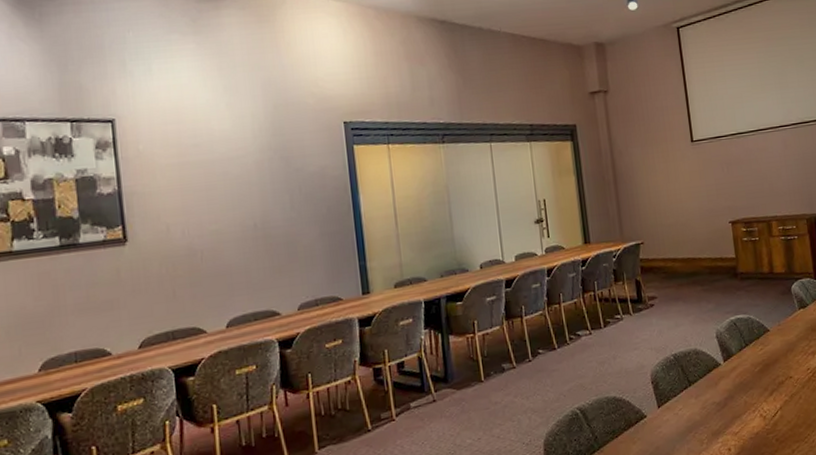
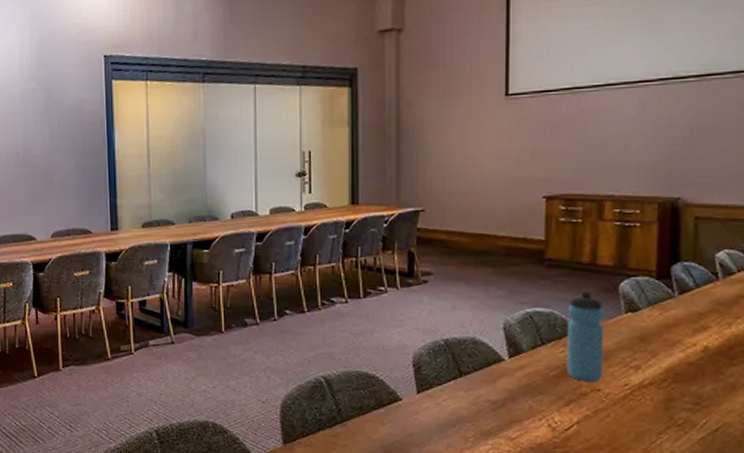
water bottle: none [759,296,792,372] -> present [566,291,604,382]

